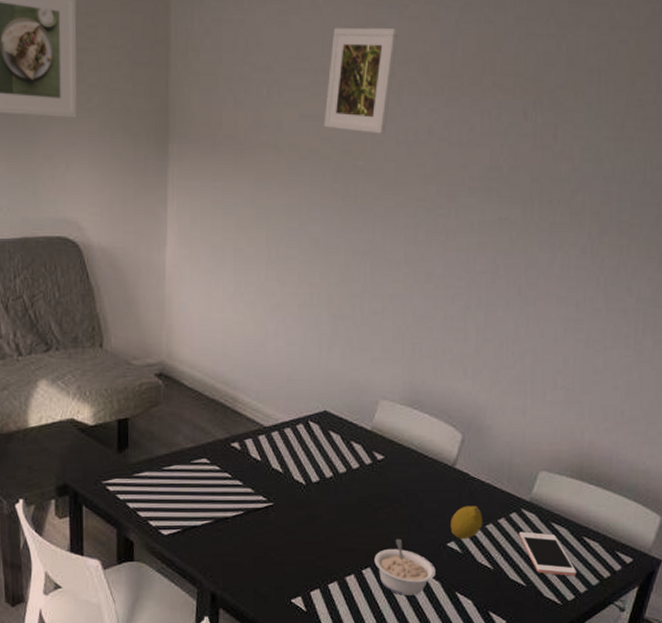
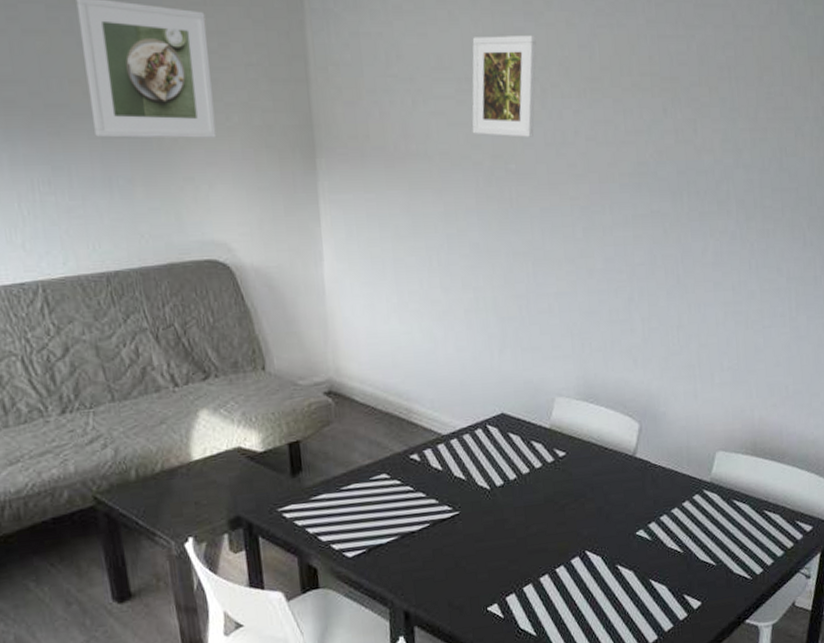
legume: present [374,539,436,596] -> none [566,533,628,590]
fruit: present [450,505,483,540] -> none [637,492,668,527]
cell phone: present [518,531,577,576] -> none [703,511,762,551]

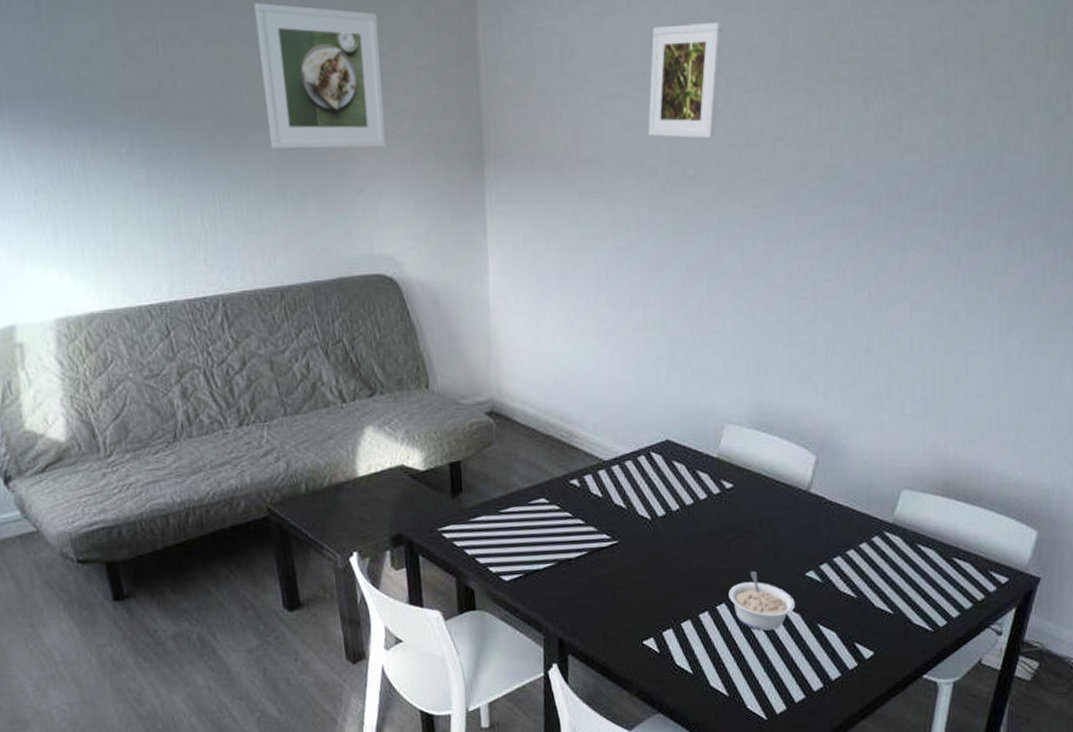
legume: none [566,533,628,590] -> present [729,571,795,631]

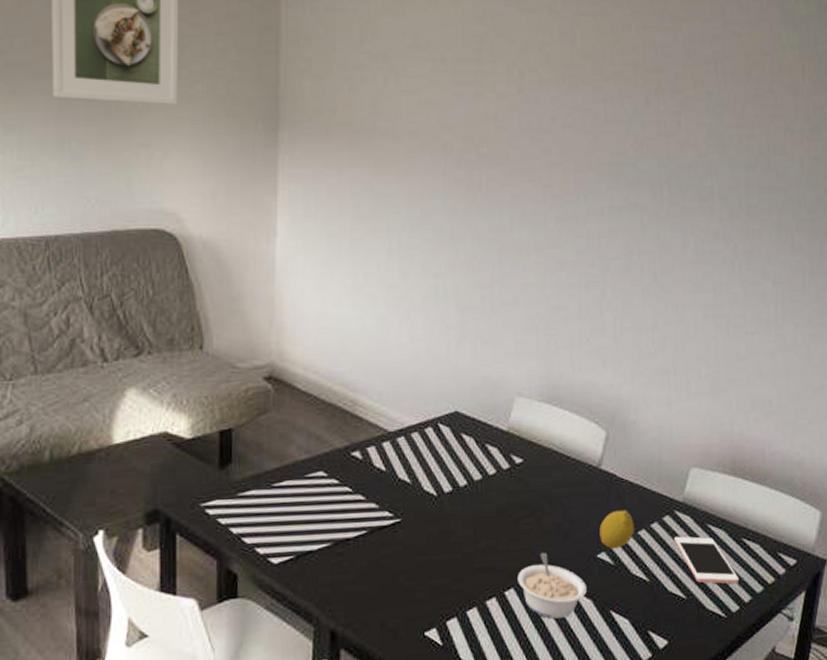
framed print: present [648,21,723,139] -> none [444,18,516,121]
fruit: none [808,531,843,568] -> present [599,510,635,549]
cell phone: none [882,555,948,601] -> present [673,536,740,584]

